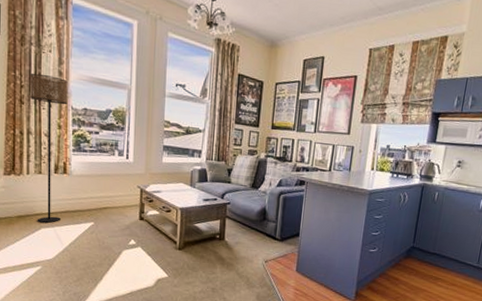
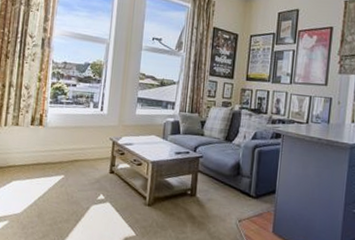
floor lamp: present [30,73,68,223] -> none [9,30,51,175]

